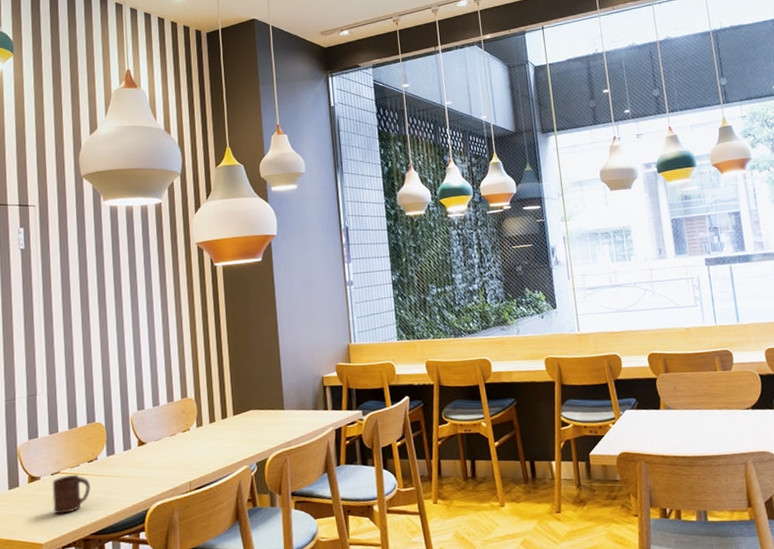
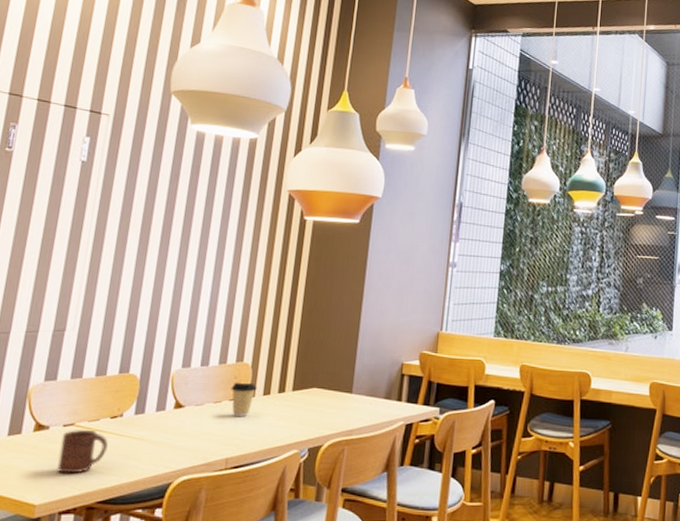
coffee cup: none [181,415,203,446] -> present [231,382,257,418]

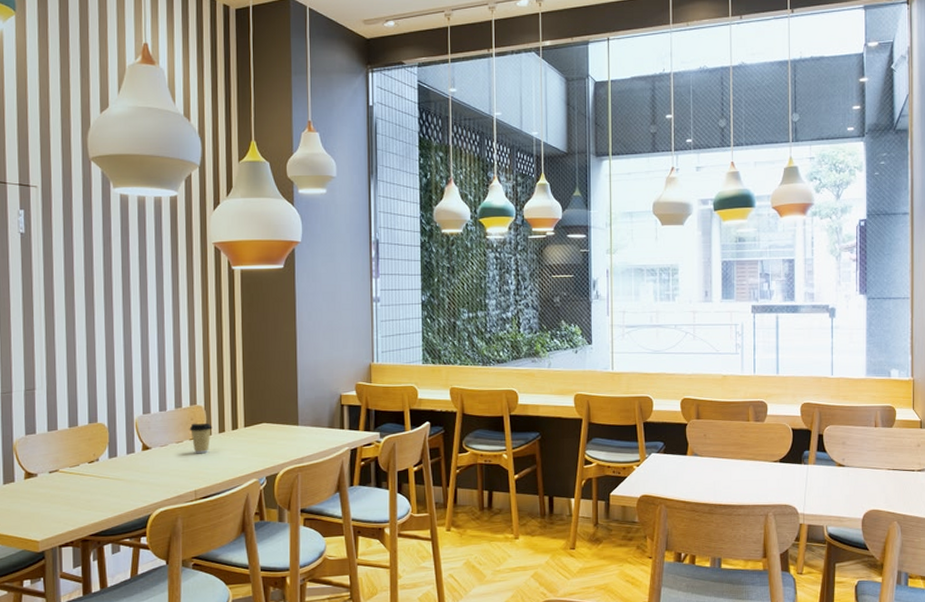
cup: present [57,430,108,474] -> none [50,475,90,513]

